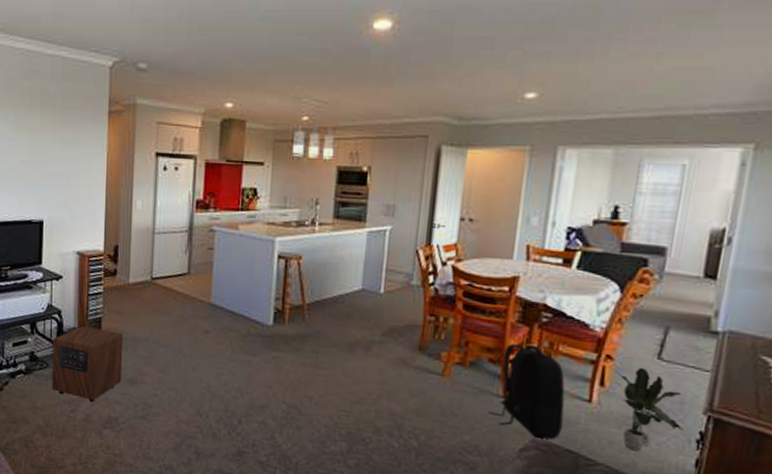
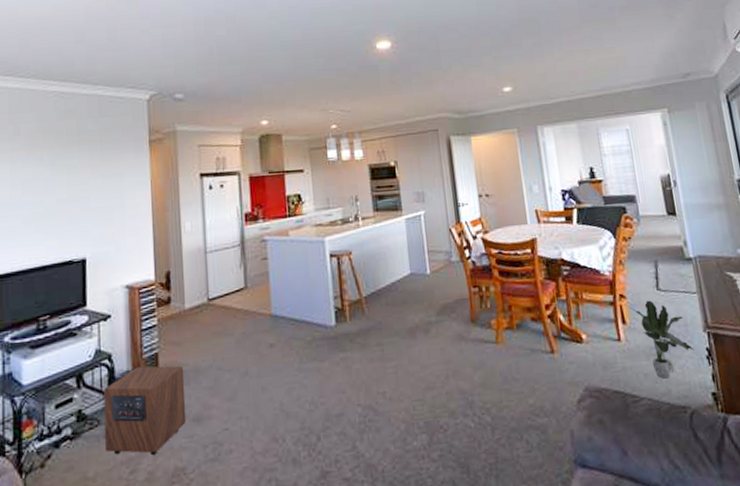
backpack: present [488,344,565,439] -> none [541,297,606,386]

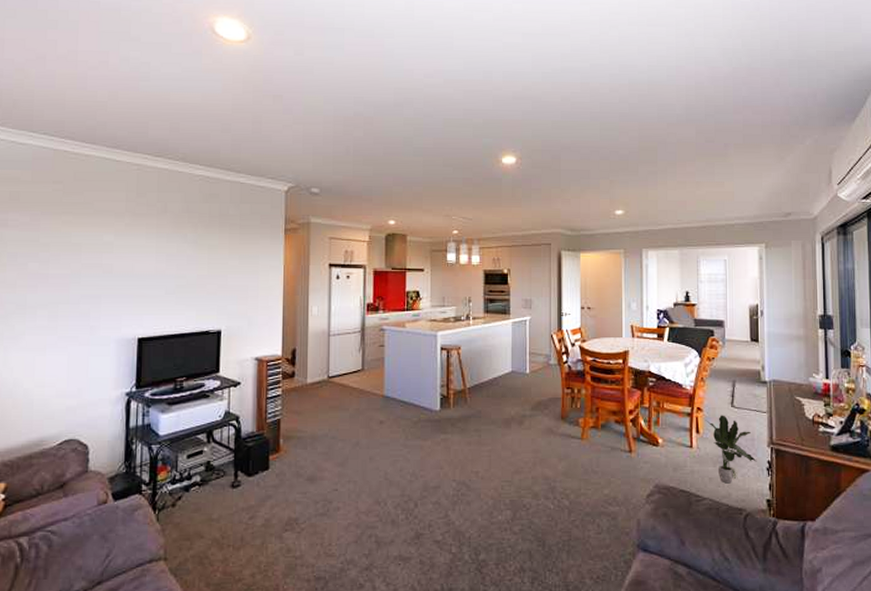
subwoofer: present [104,365,187,456] -> none [229,429,302,506]

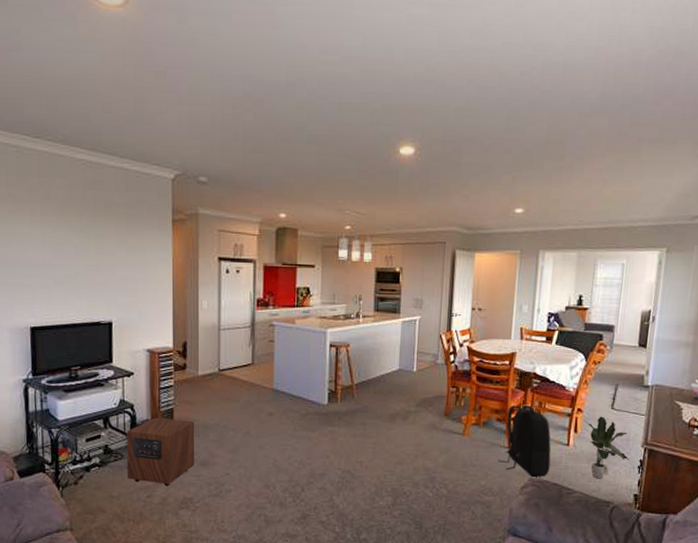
subwoofer: none [229,429,302,506] -> present [127,417,195,487]
backpack: none [619,405,675,483] -> present [497,405,551,477]

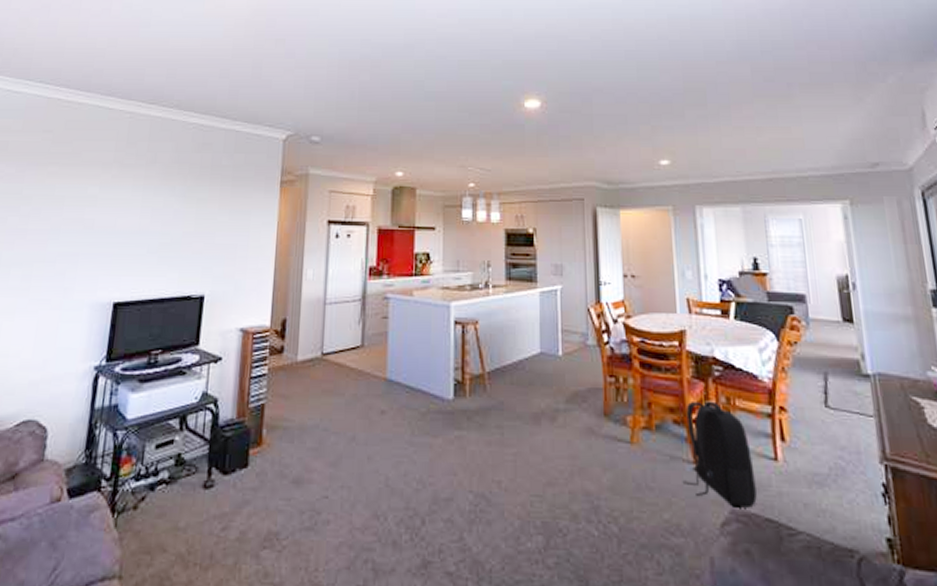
subwoofer: present [127,417,195,487] -> none [200,416,289,515]
potted plant: present [584,416,630,479] -> none [791,417,868,513]

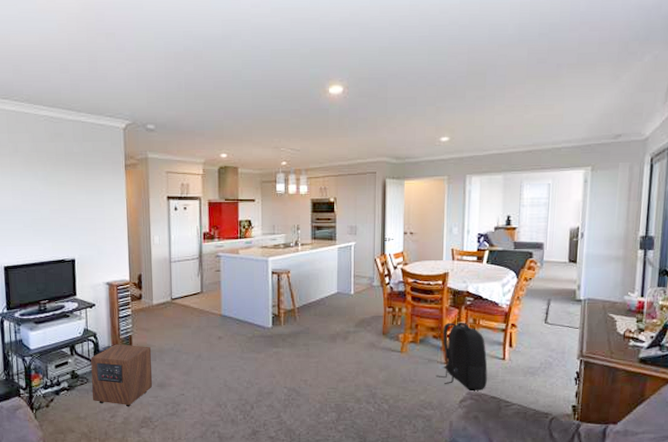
subwoofer: none [200,416,289,515] -> present [91,344,153,407]

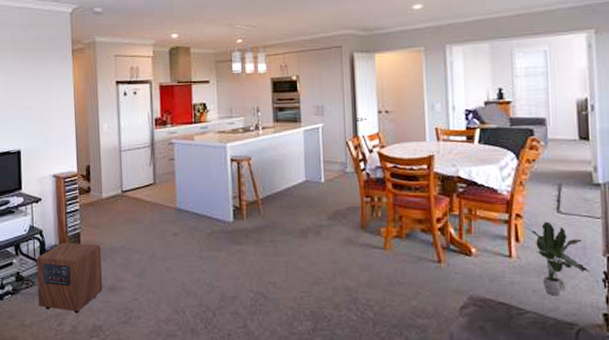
backpack: present [435,322,488,390] -> none [428,212,492,295]
potted plant: none [518,330,566,391] -> present [525,221,590,296]

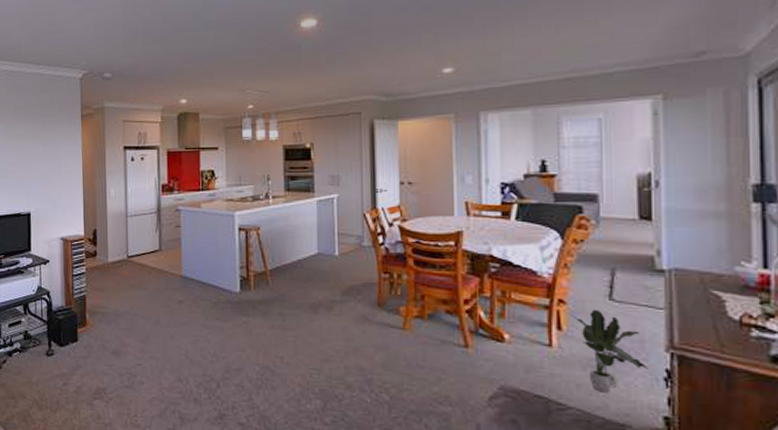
subwoofer: present [37,242,103,314] -> none [44,304,107,375]

